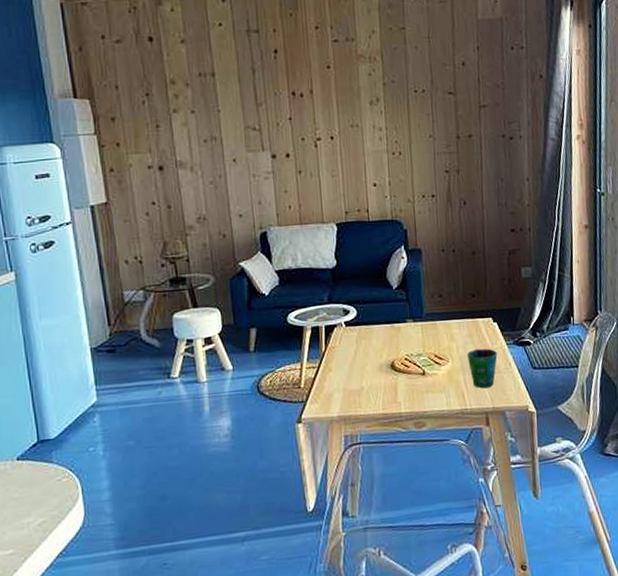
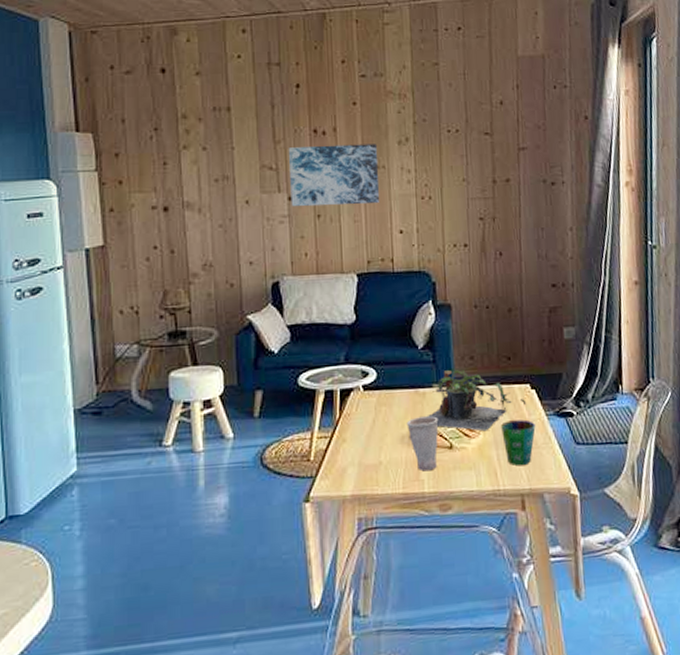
wall art: none [269,104,355,164] -> present [288,144,380,207]
cup: none [384,347,413,395] -> present [406,416,439,472]
plant: none [402,306,489,360] -> present [427,369,527,432]

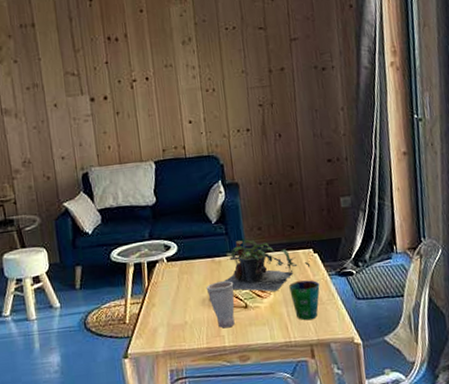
wall art: present [288,144,380,207] -> none [86,45,169,107]

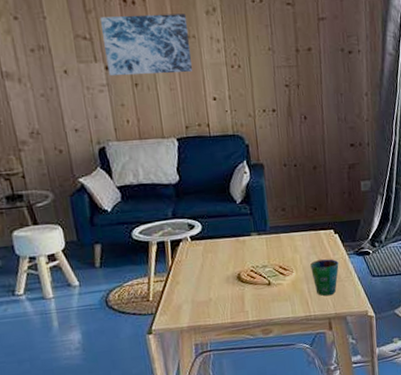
wall art: none [86,45,169,107] -> present [99,13,192,76]
cup: present [206,281,235,329] -> none [230,259,258,305]
plant: present [223,239,311,292] -> none [247,219,331,270]

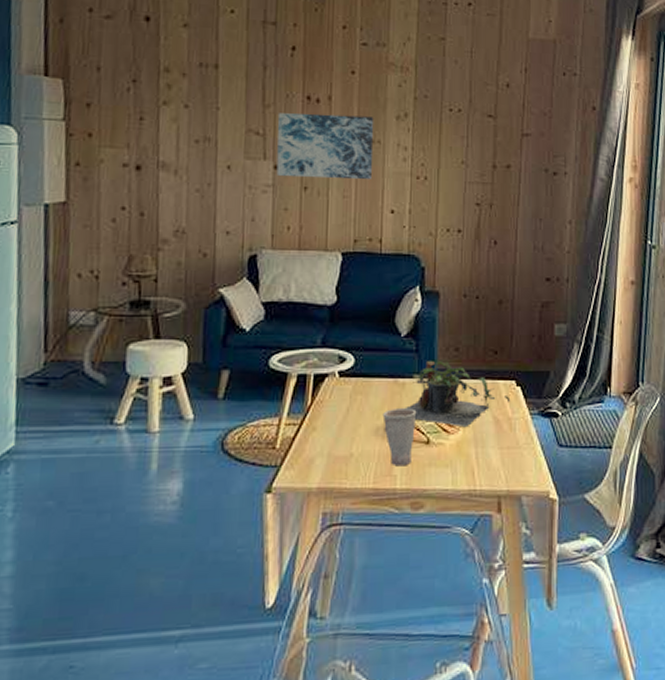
cup: none [230,259,258,305] -> present [382,408,417,467]
plant: none [247,219,331,270] -> present [405,361,511,428]
cup: present [310,259,339,296] -> none [482,417,518,466]

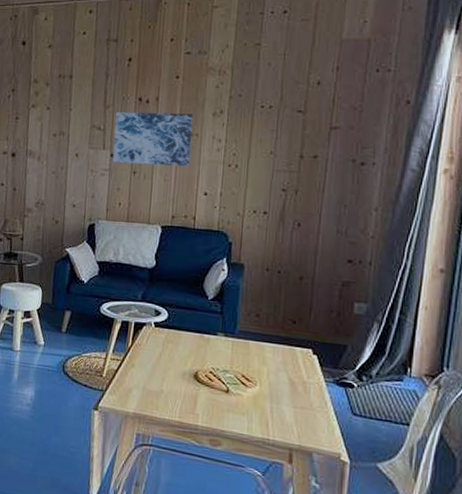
cup: present [382,408,417,467] -> none [189,358,219,408]
plant: present [405,361,511,428] -> none [208,323,307,384]

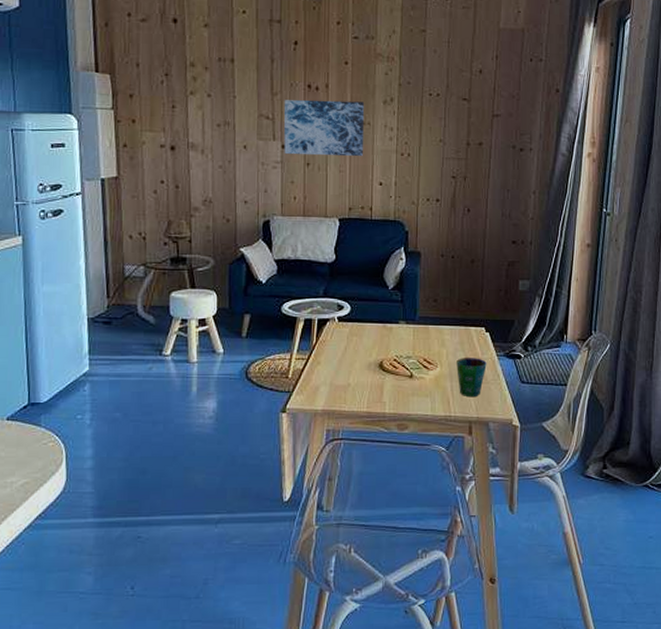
cup: none [278,379,313,423] -> present [456,358,487,397]

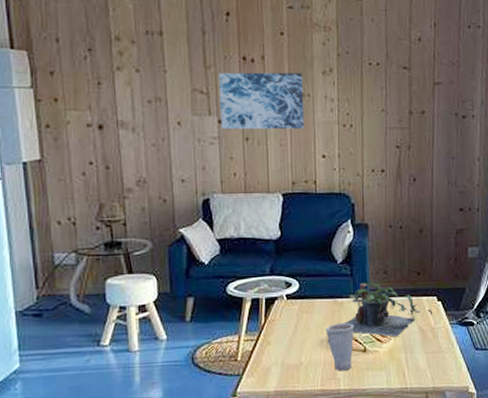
cup: none [374,348,402,395] -> present [325,323,354,371]
plant: none [392,310,481,365] -> present [344,282,433,337]
cup: present [456,358,487,397] -> none [410,327,440,368]

